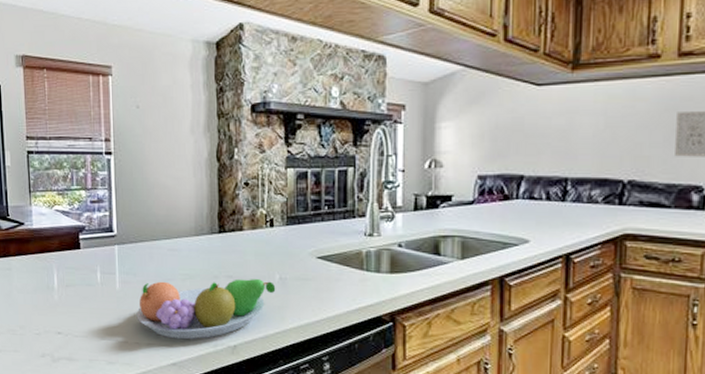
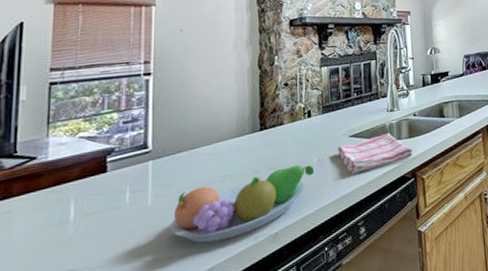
dish towel: none [301,261,393,302] -> present [337,132,413,174]

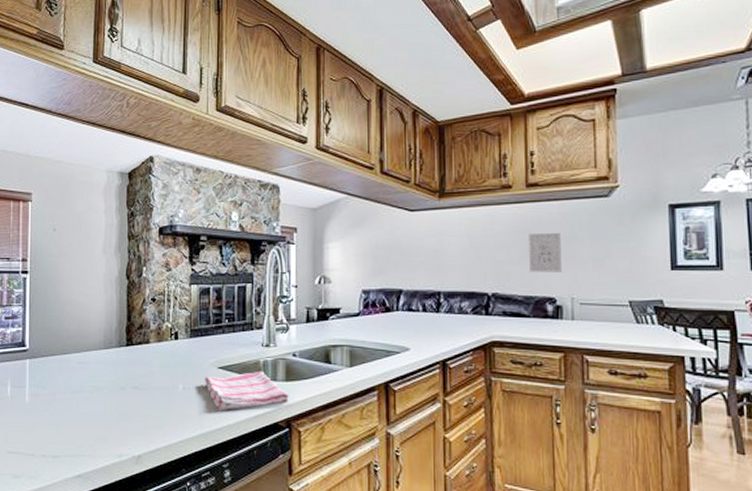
fruit bowl: present [170,165,315,243] -> none [44,389,180,451]

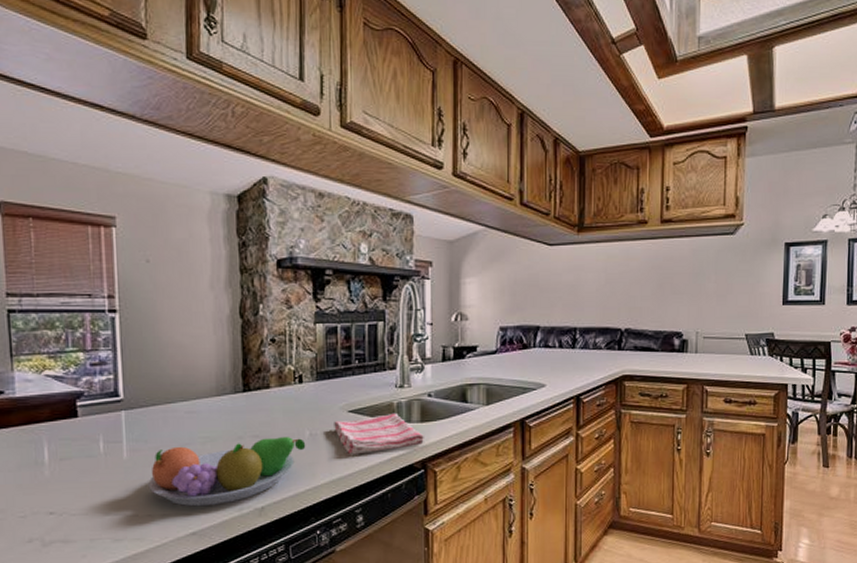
fruit bowl: none [44,389,180,451] -> present [148,437,306,507]
wall art: present [529,233,562,272] -> none [660,269,690,308]

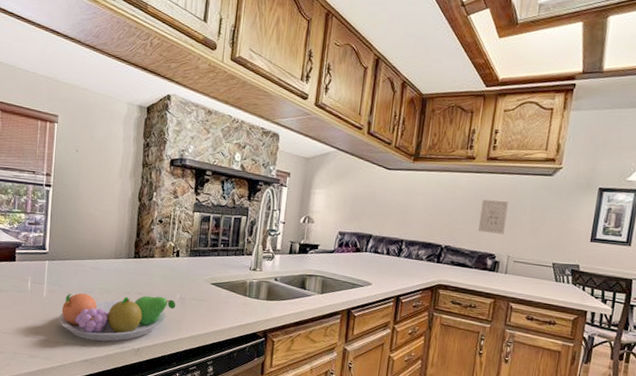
dish towel: present [332,412,424,455] -> none [198,289,268,319]
wall art: none [660,269,690,308] -> present [478,199,508,234]

